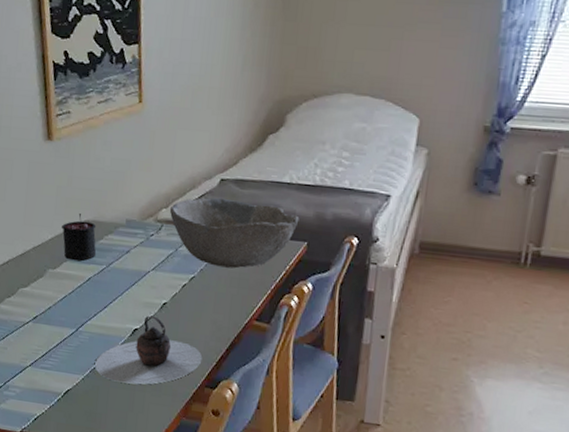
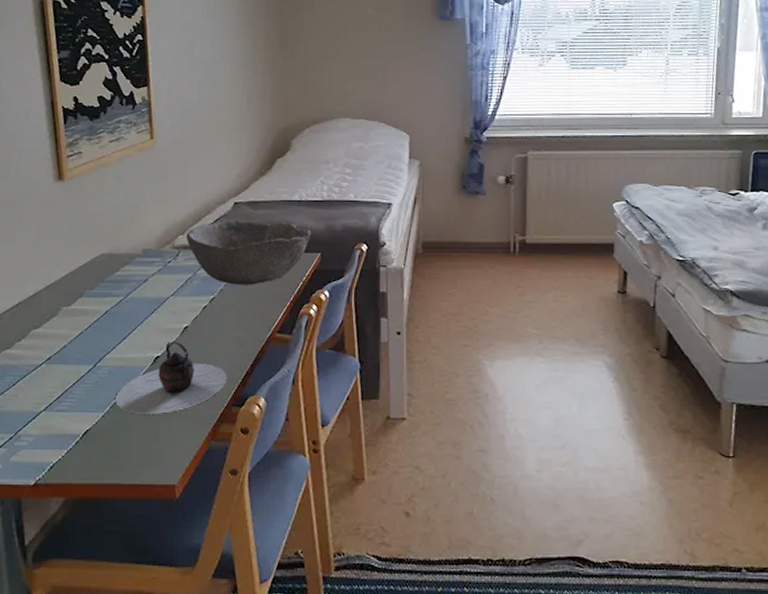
candle: present [62,214,97,261] -> none [76,248,113,296]

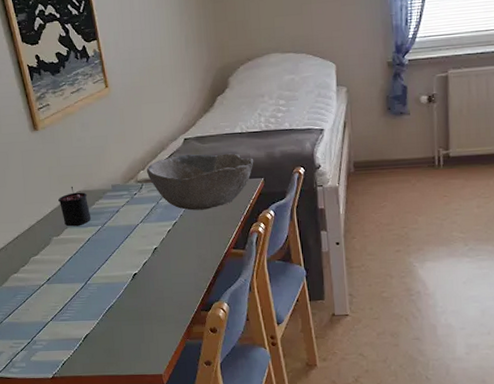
candle: none [76,248,113,296] -> present [58,187,92,227]
teapot: present [116,341,228,414] -> none [106,260,195,320]

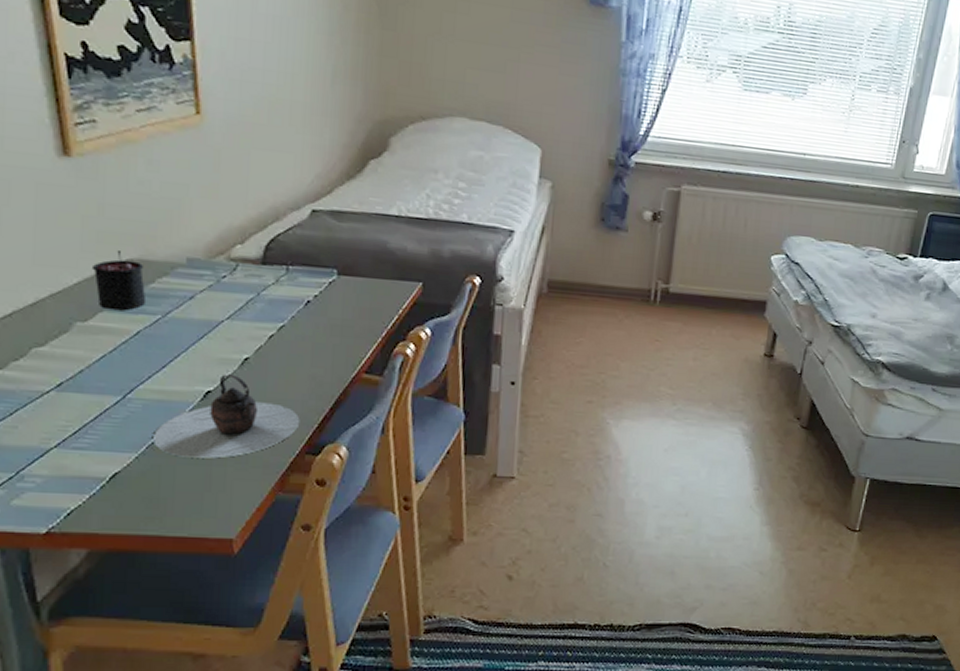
teapot: none [106,260,195,320] -> present [153,374,300,458]
bowl: present [146,153,254,211] -> none [246,231,412,315]

